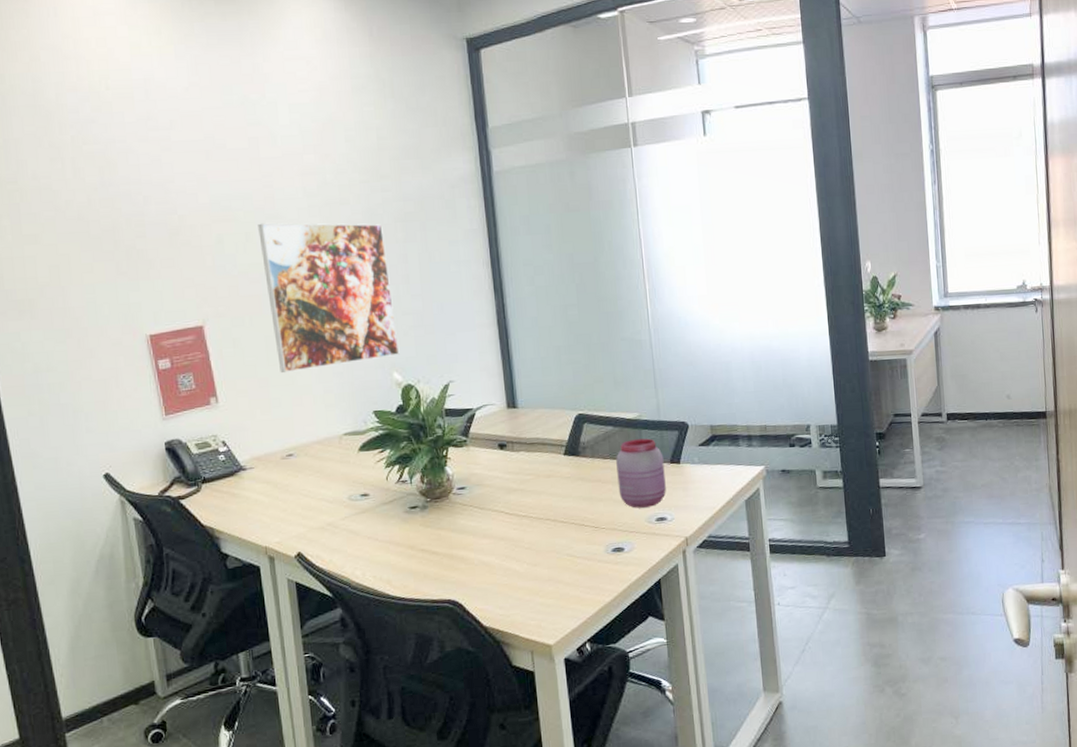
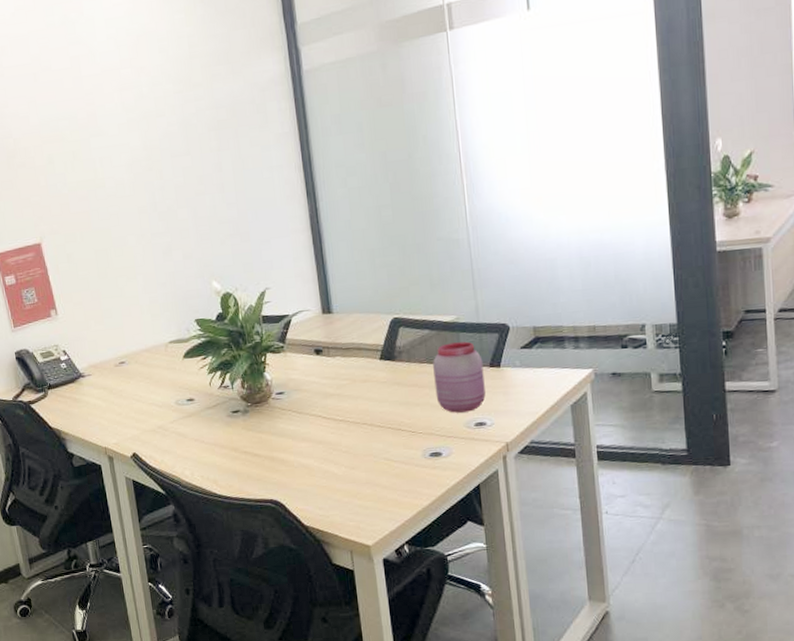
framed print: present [258,223,400,373] -> none [83,134,218,286]

